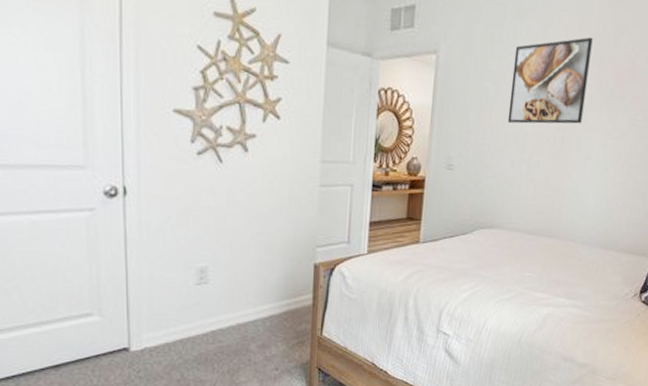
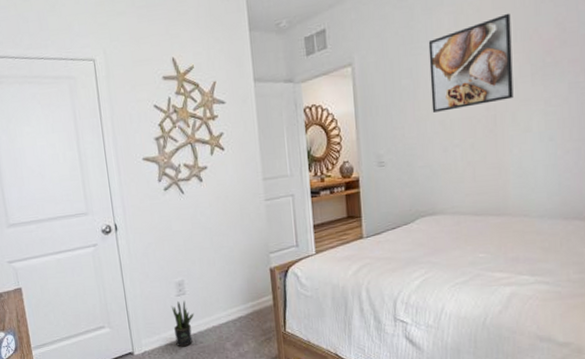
potted plant: none [187,290,216,346] -> present [170,300,194,347]

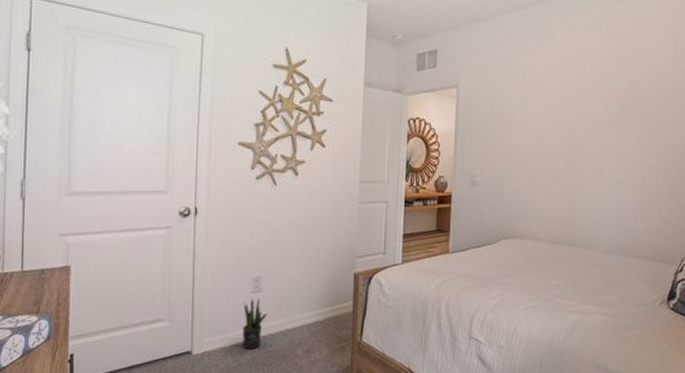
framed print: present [428,13,514,113] -> none [523,67,596,144]

